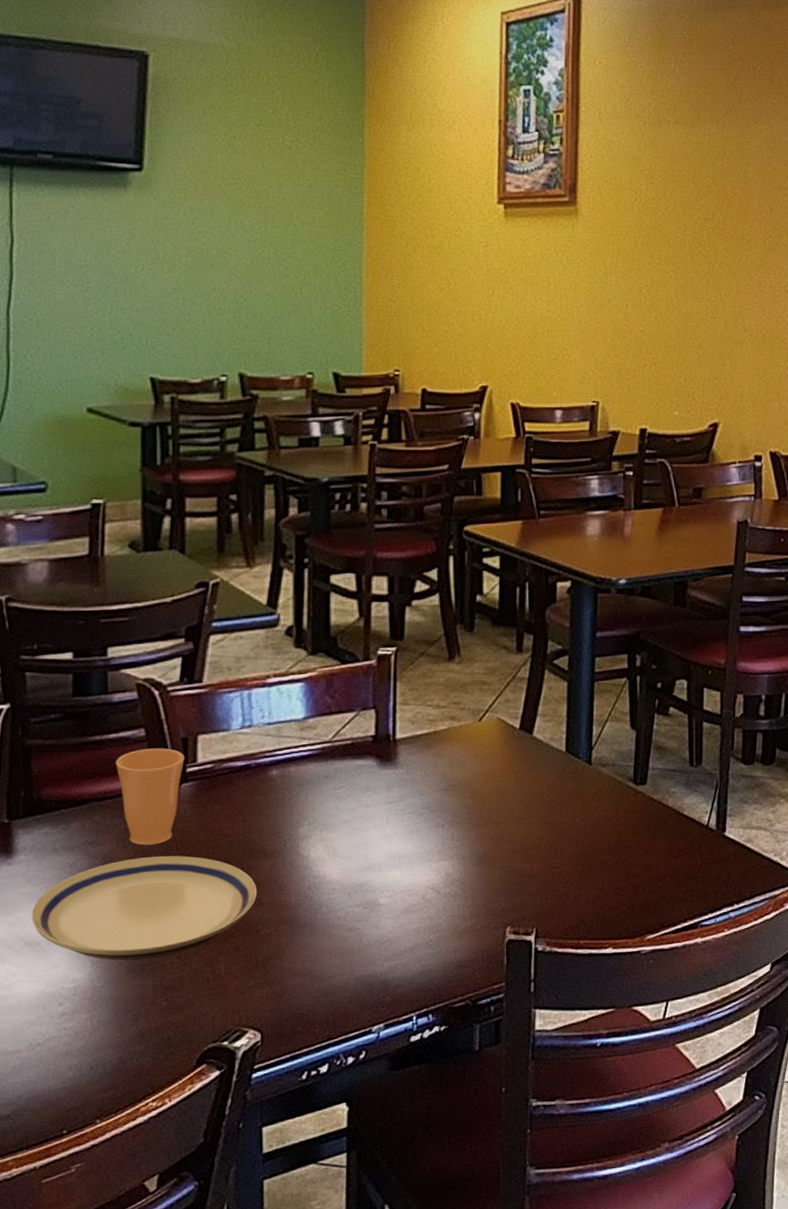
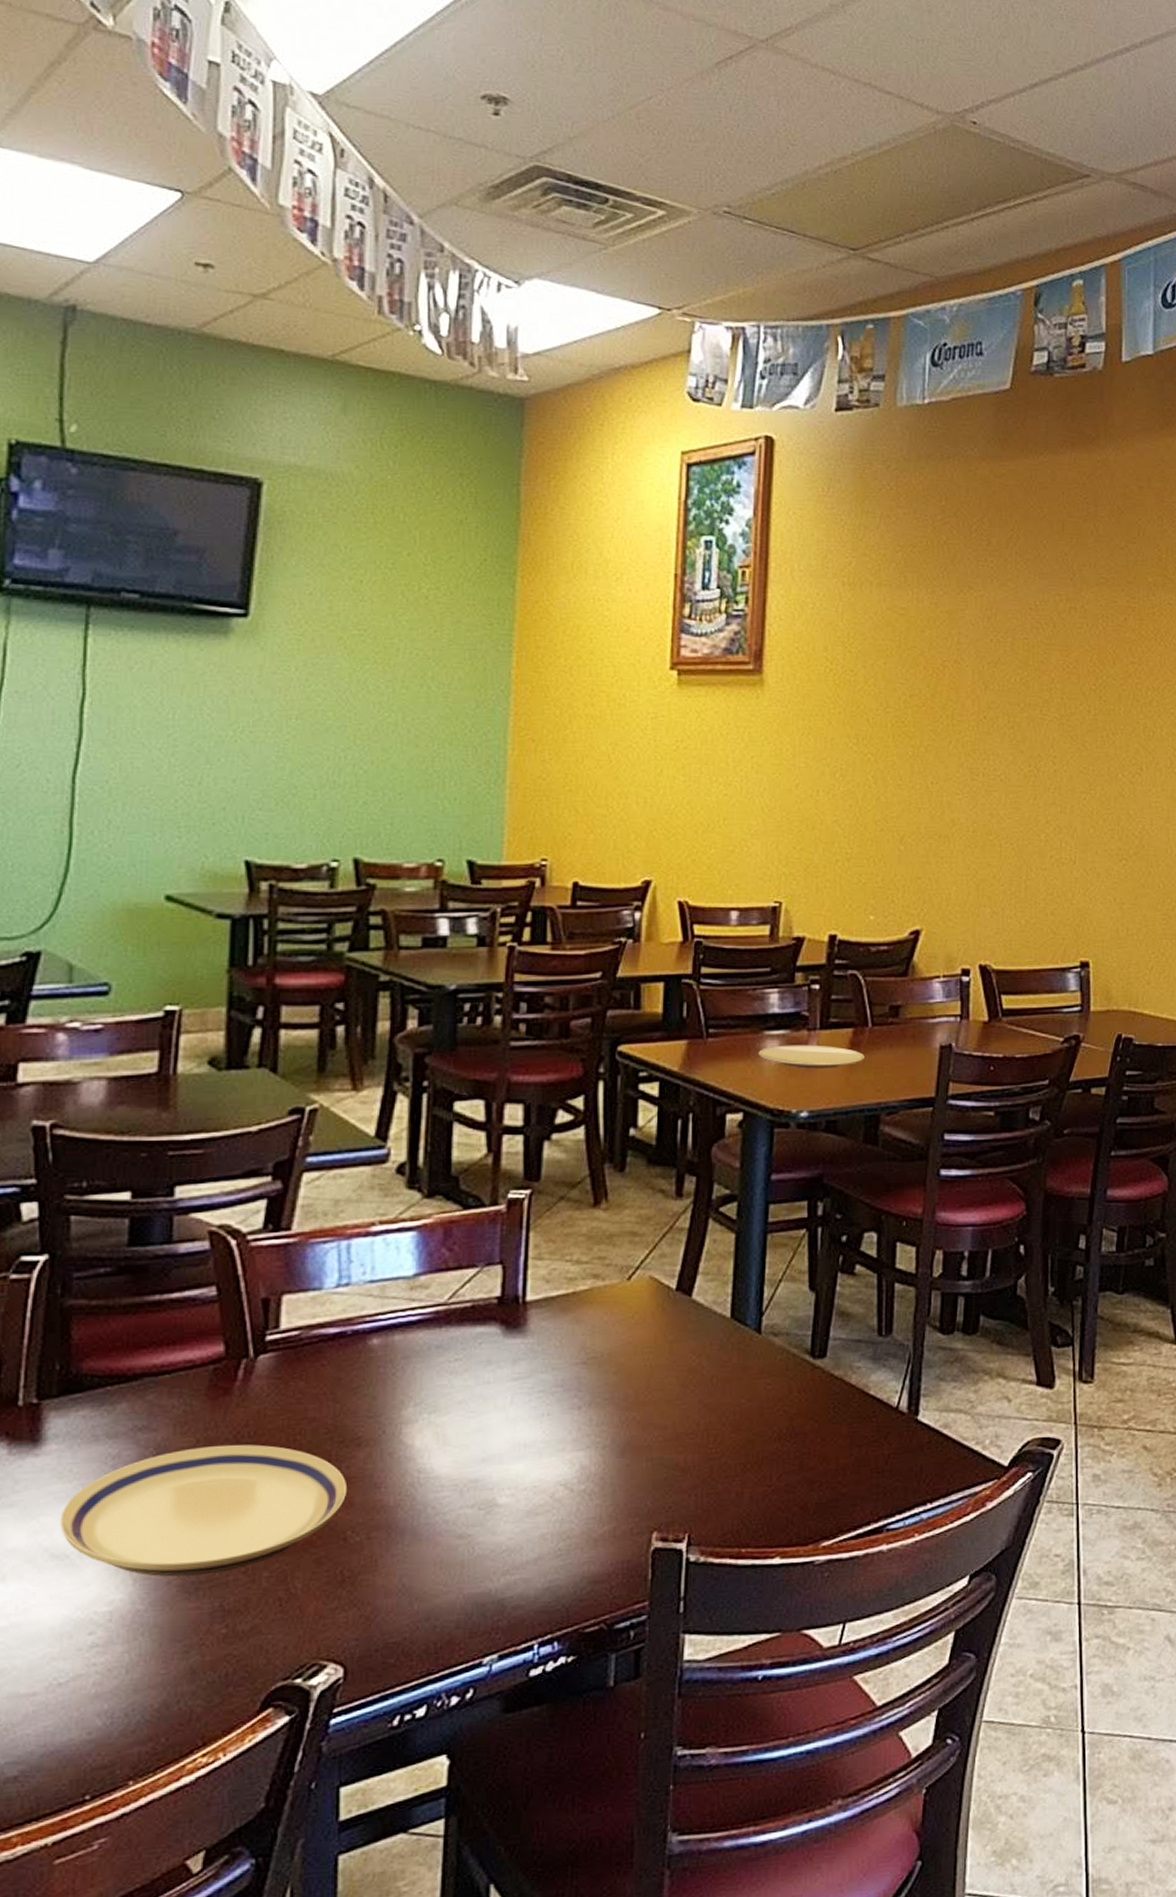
cup: present [115,748,185,846] -> none [177,1310,265,1432]
plate: none [582,522,673,543] -> present [758,1045,864,1069]

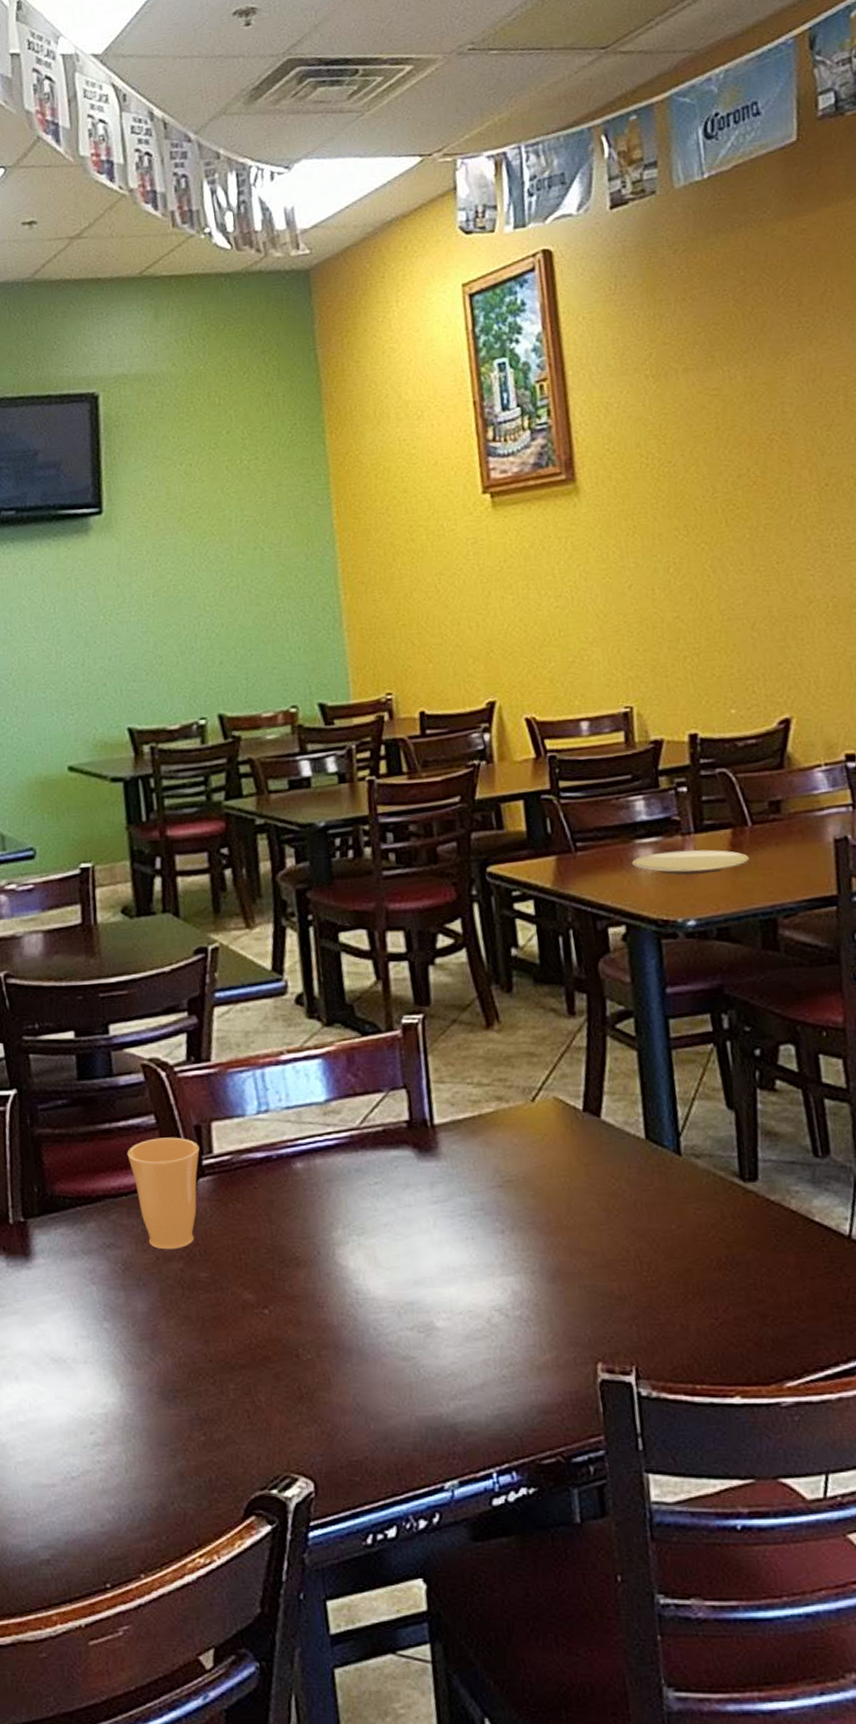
plate: present [60,1444,348,1577] -> none [54,1262,294,1384]
cup: none [177,1310,265,1432] -> present [127,1137,200,1250]

